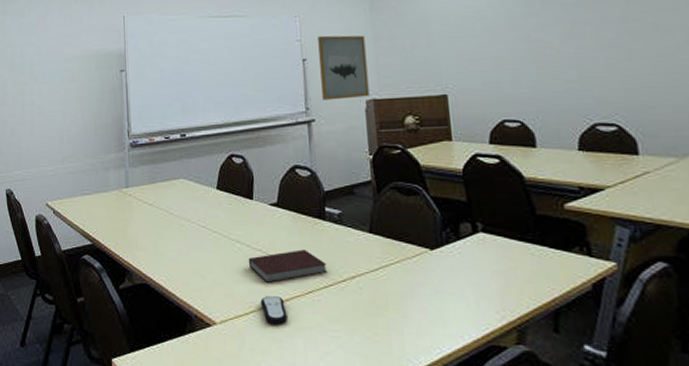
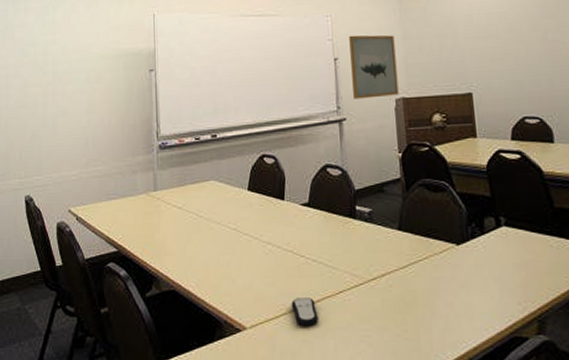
notebook: present [248,249,328,283] -> none [279,249,358,284]

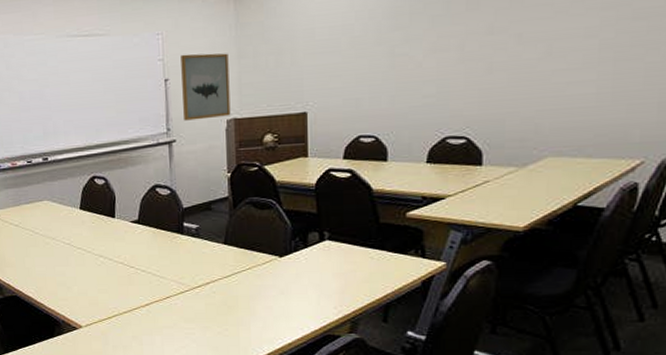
remote control: present [291,298,319,327] -> none [122,302,148,326]

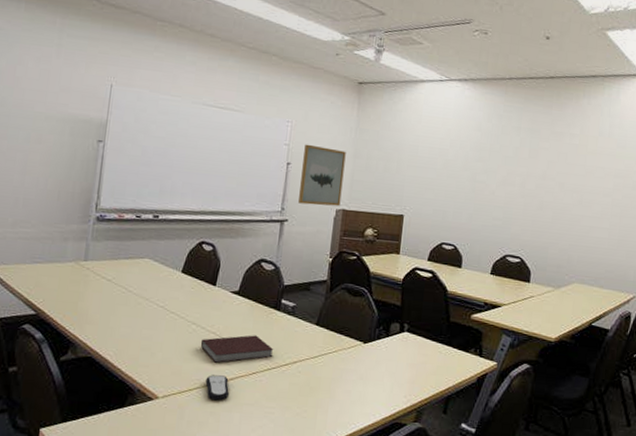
notebook: none [110,261,184,291] -> present [200,335,274,363]
remote control: none [122,302,148,326] -> present [205,375,230,401]

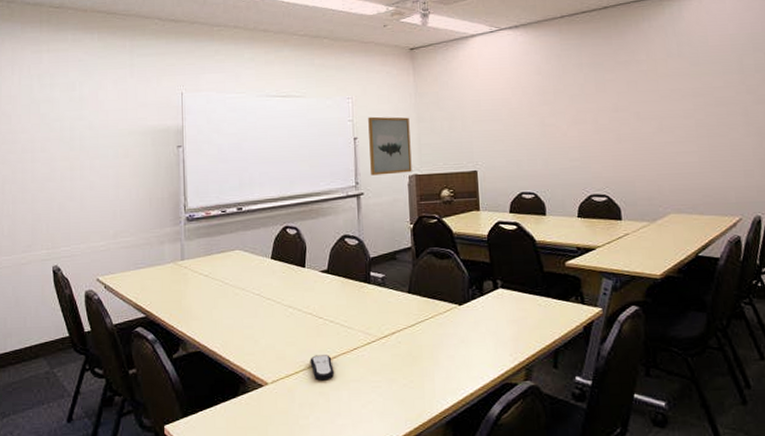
notebook: present [200,335,274,363] -> none [299,311,371,343]

